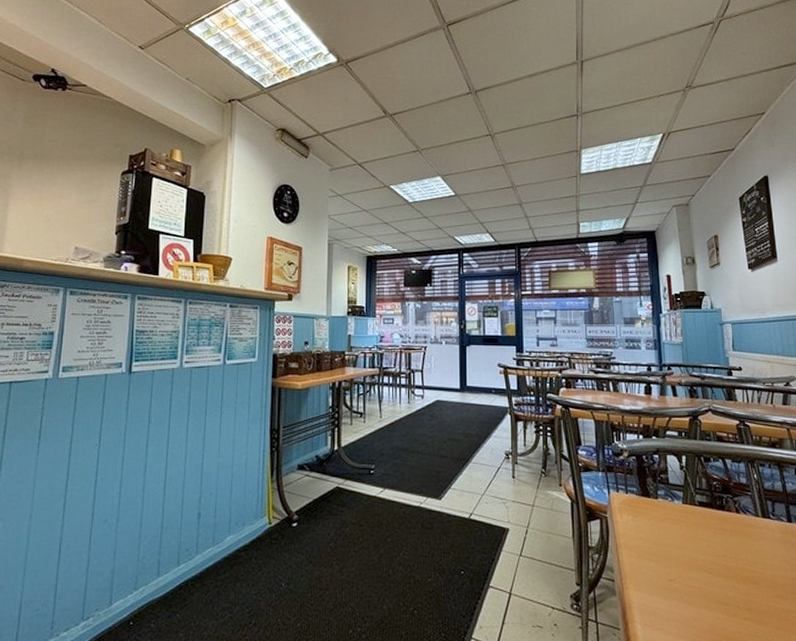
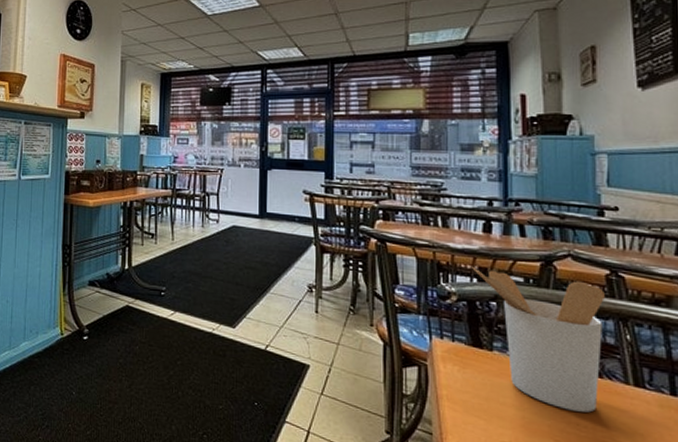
utensil holder: none [638,424,738,545] -> present [472,266,605,413]

